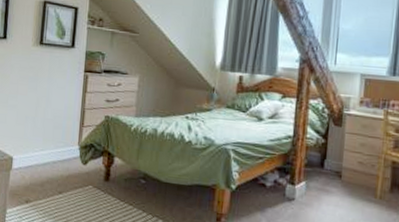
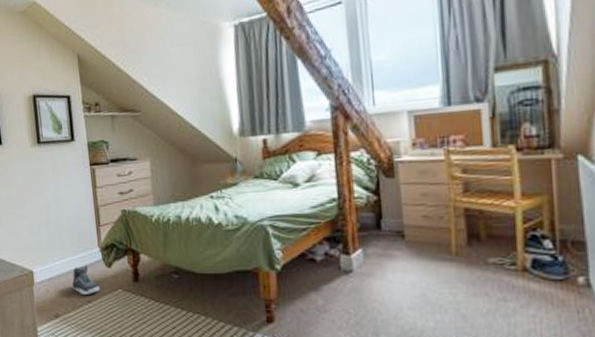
sneaker: none [46,159,73,186] -> present [71,265,100,294]

